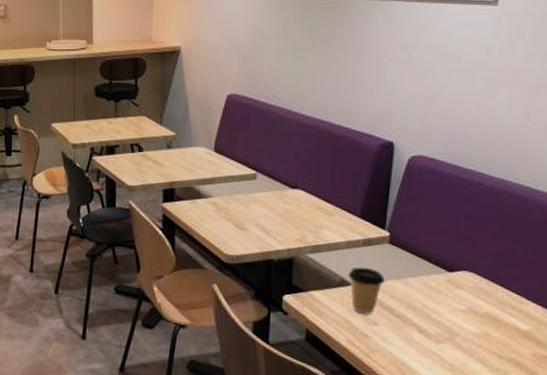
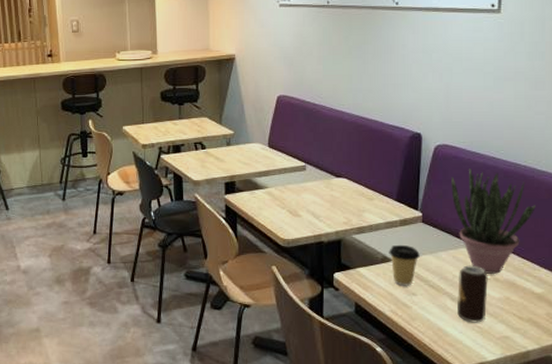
beverage can: none [425,294,464,360] -> present [458,265,488,323]
potted plant: none [426,184,527,306] -> present [451,168,536,274]

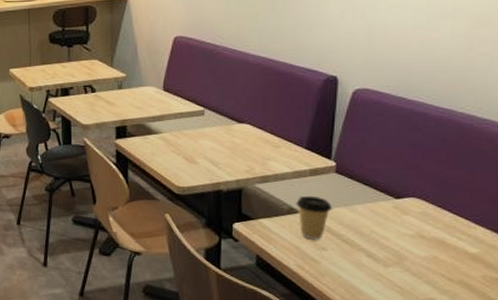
potted plant: present [451,168,536,274] -> none [371,115,474,231]
beverage can: present [458,265,488,323] -> none [374,220,412,283]

